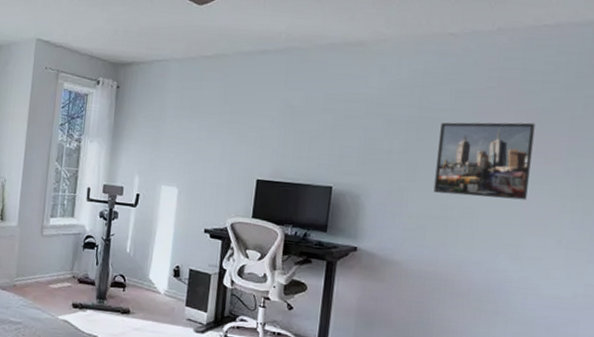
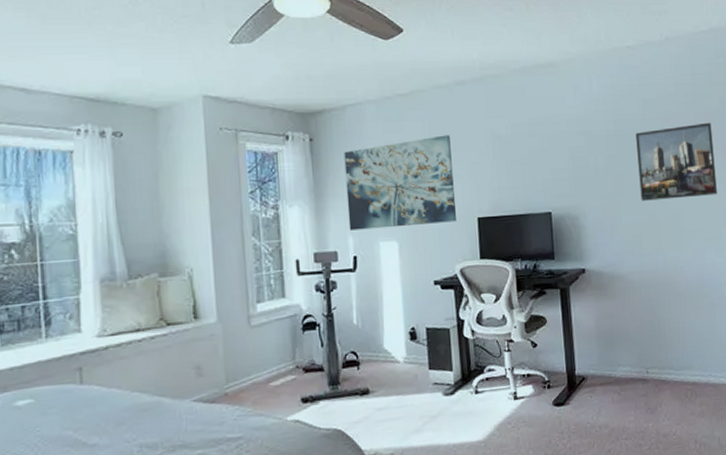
wall art: none [137,98,244,180] -> present [344,135,457,231]

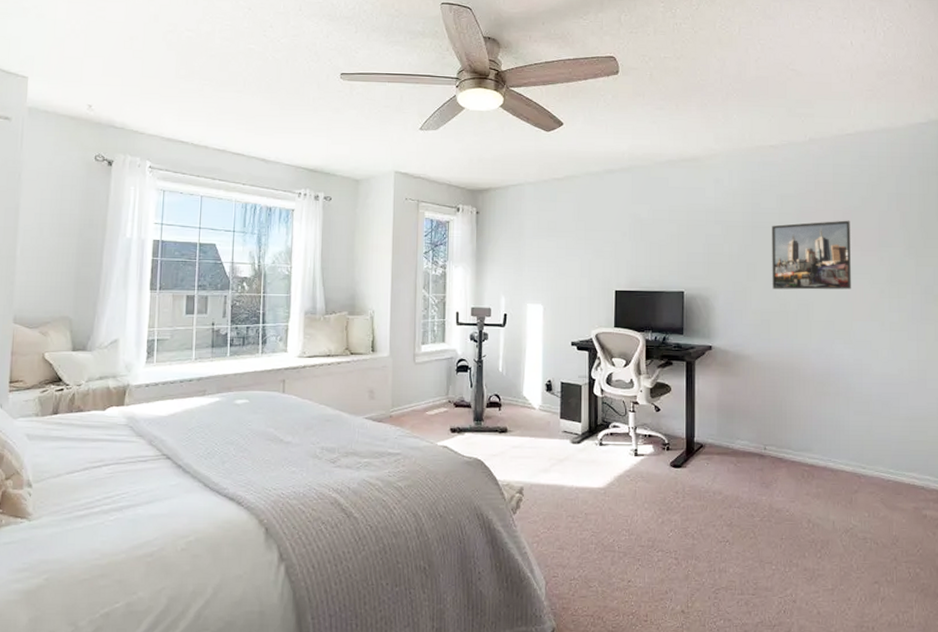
wall art: present [344,135,457,231] -> none [502,216,597,293]

